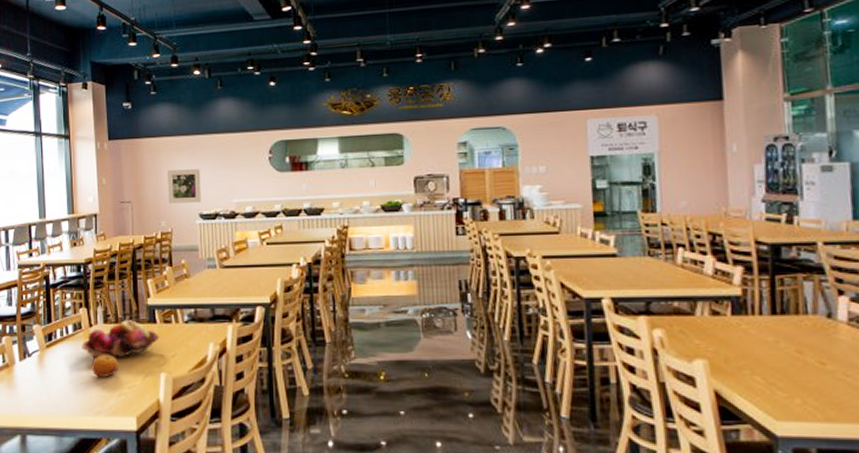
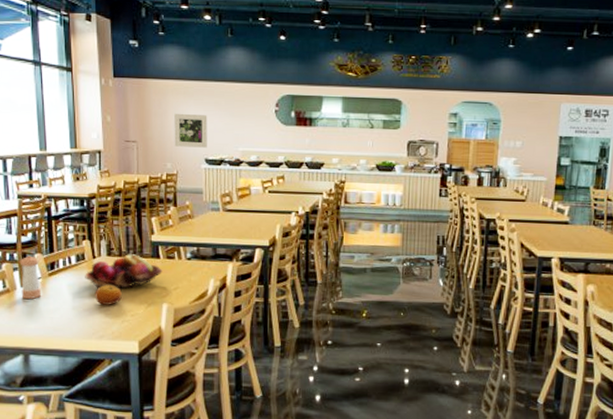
pepper shaker: none [19,327,38,375] -> present [20,255,41,300]

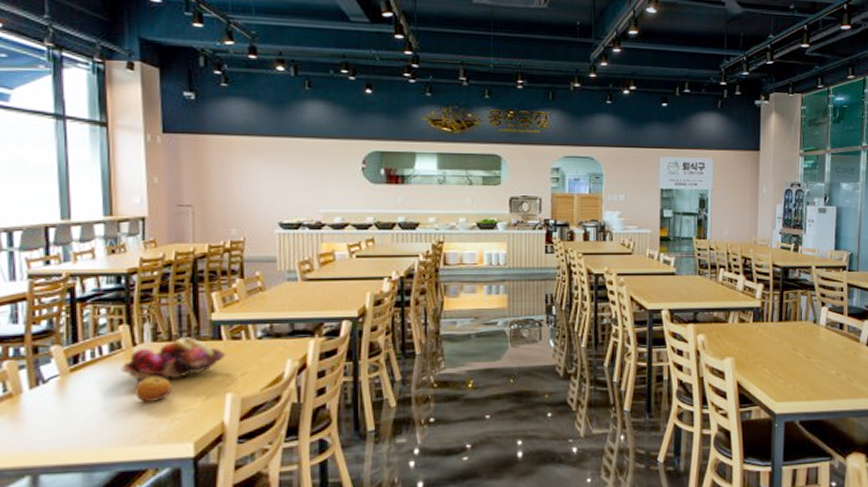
pepper shaker: present [20,255,41,300] -> none [28,348,58,405]
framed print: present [174,114,208,148] -> none [240,173,282,210]

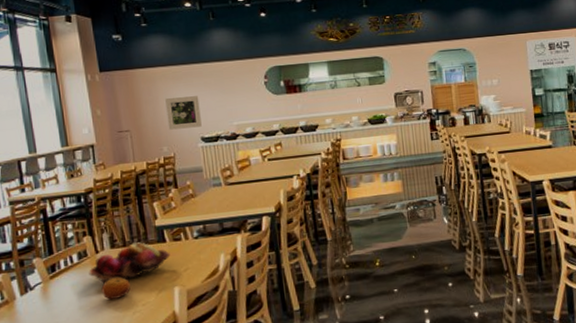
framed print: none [240,173,282,210] -> present [165,96,202,130]

